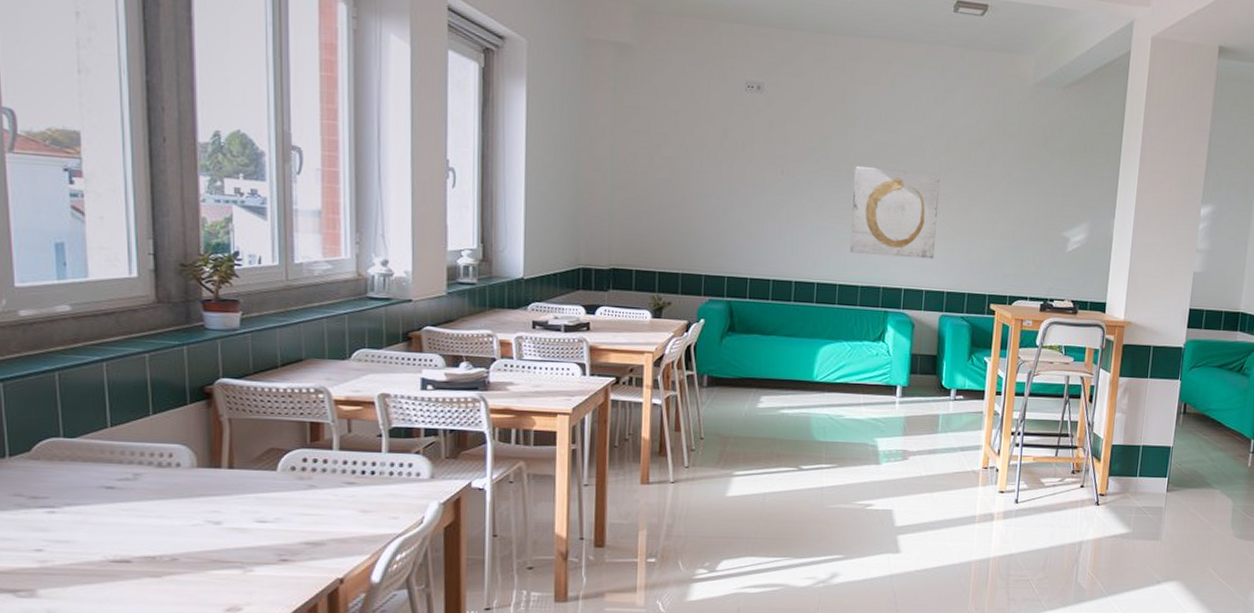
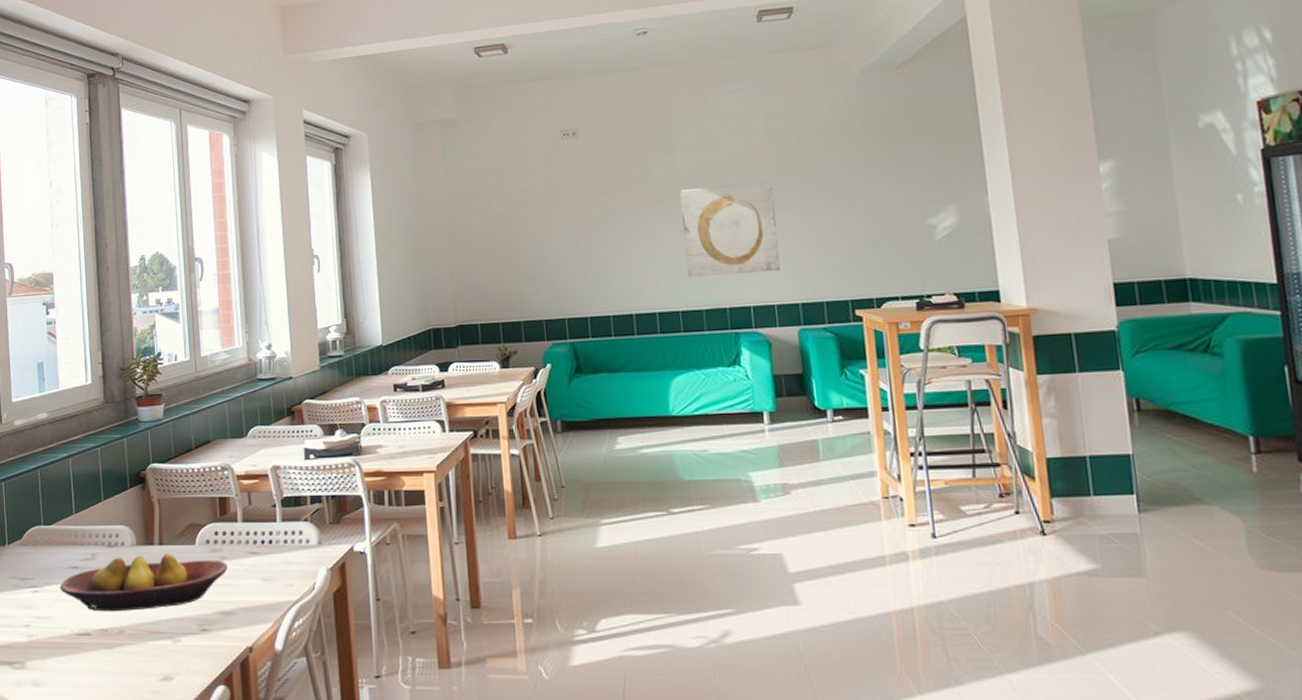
fruit bowl: none [87,478,318,539] -> present [59,553,228,612]

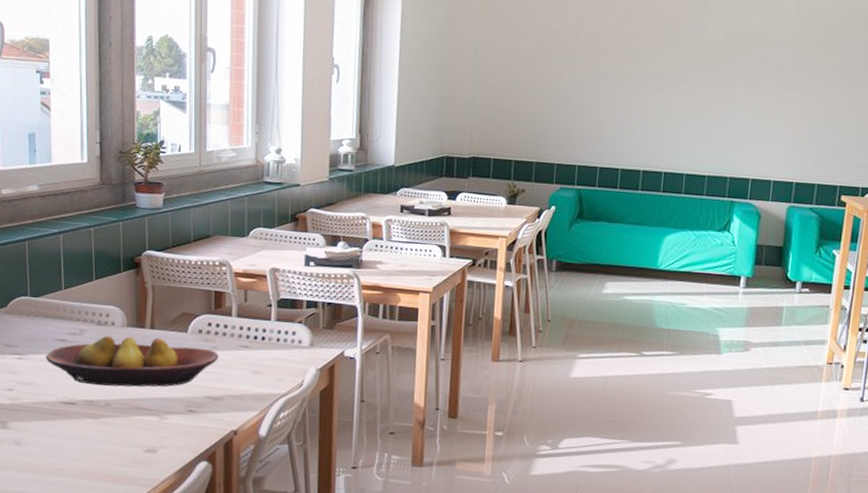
wall art: present [680,181,780,277] -> none [698,56,793,149]

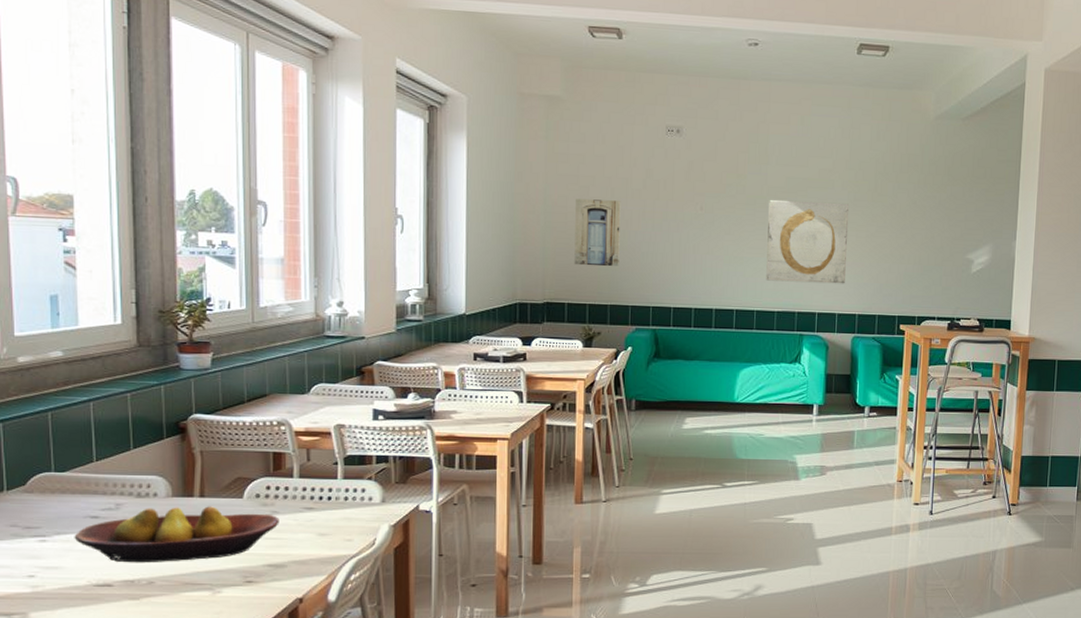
wall art: none [502,51,552,123] -> present [574,198,621,267]
wall art: none [698,56,793,149] -> present [766,200,849,284]

